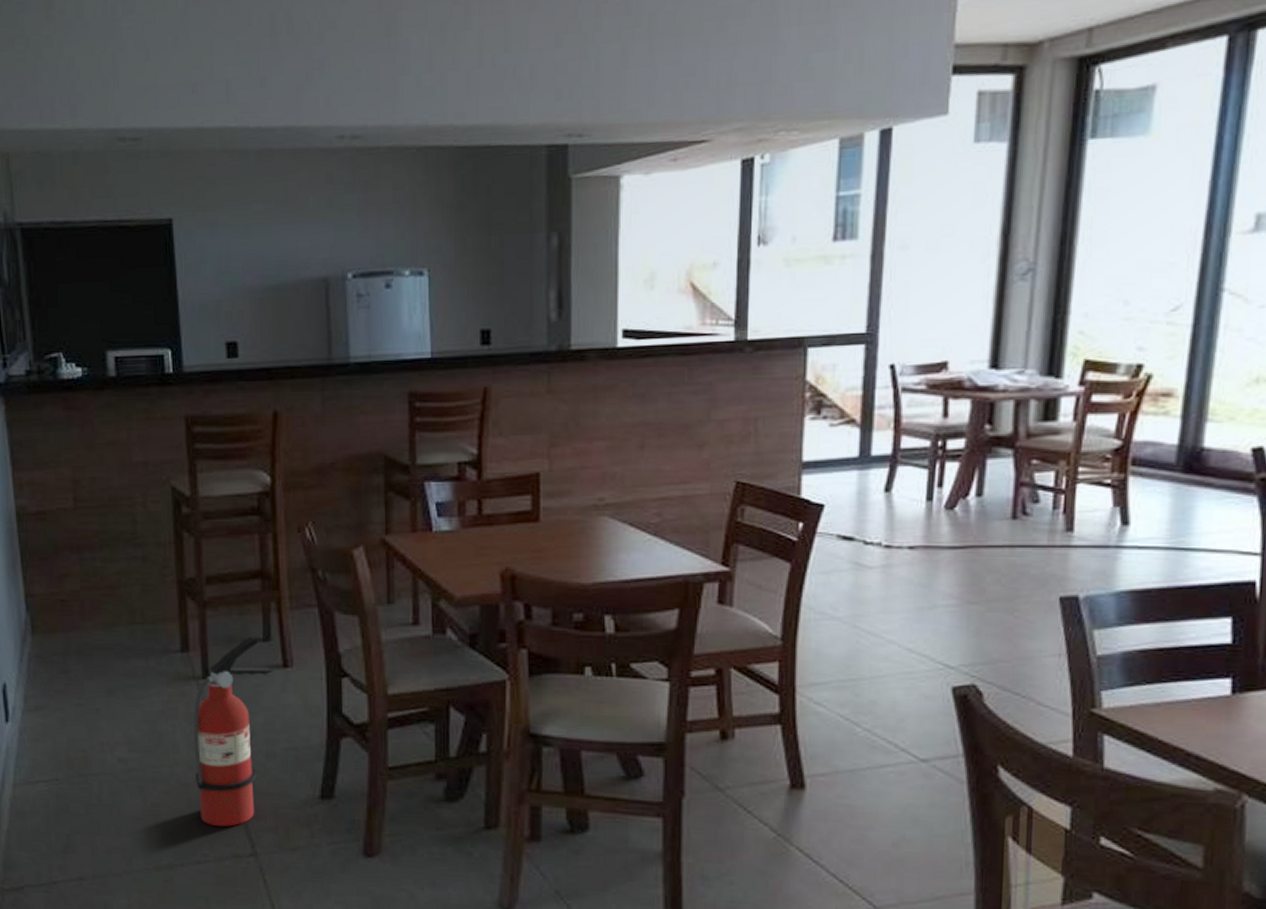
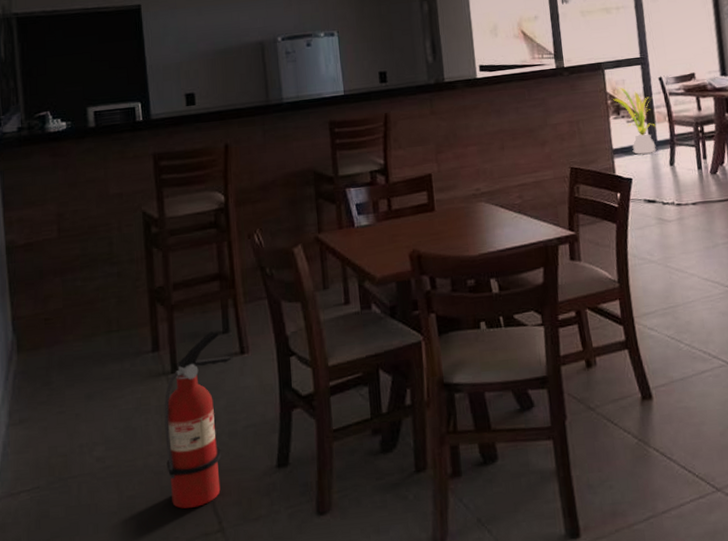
house plant: none [814,374,873,472] -> present [613,87,657,155]

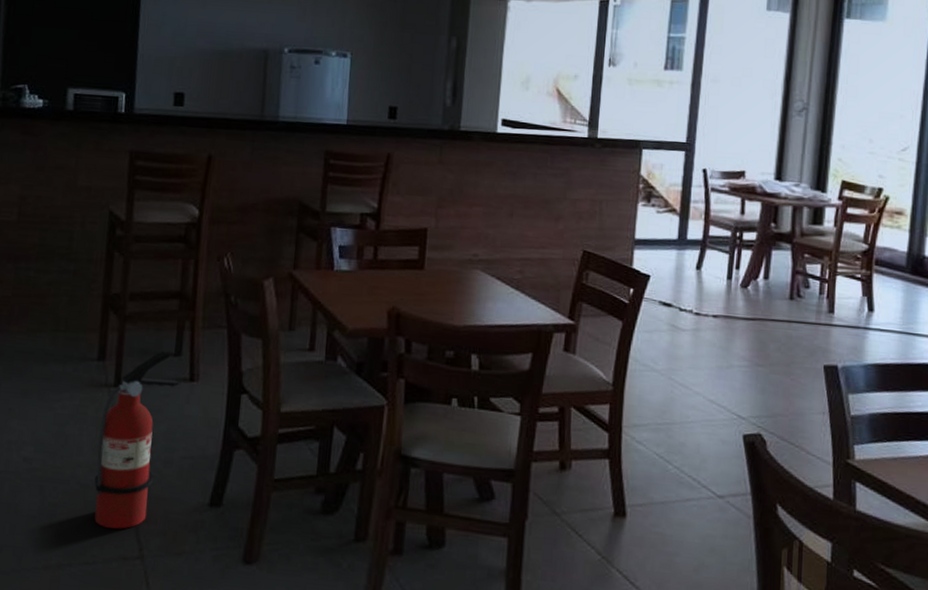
house plant: present [613,87,657,155] -> none [646,171,689,252]

